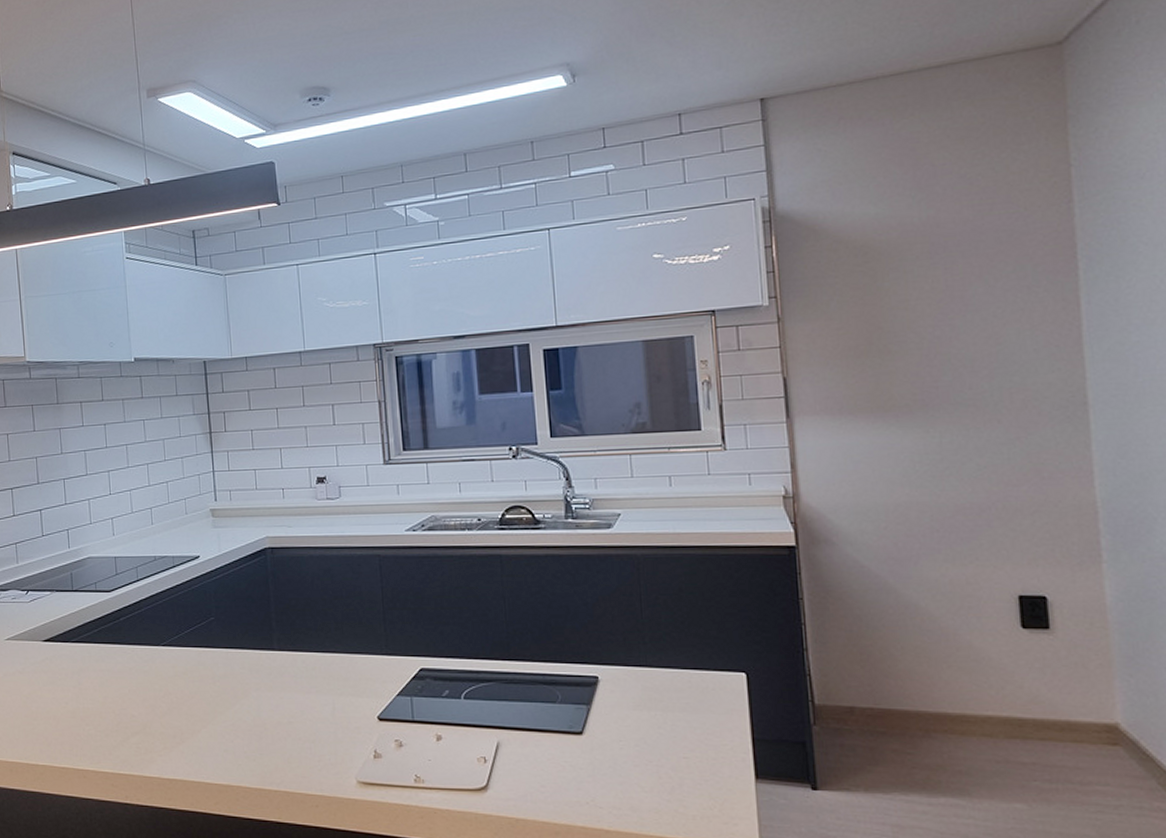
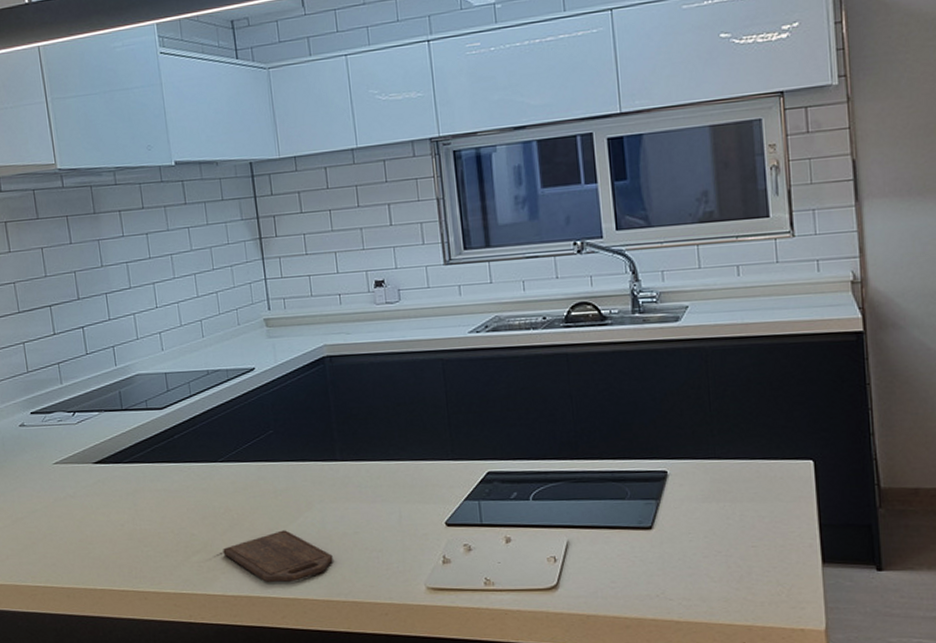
cutting board: none [161,716,267,769] -> present [223,530,333,583]

